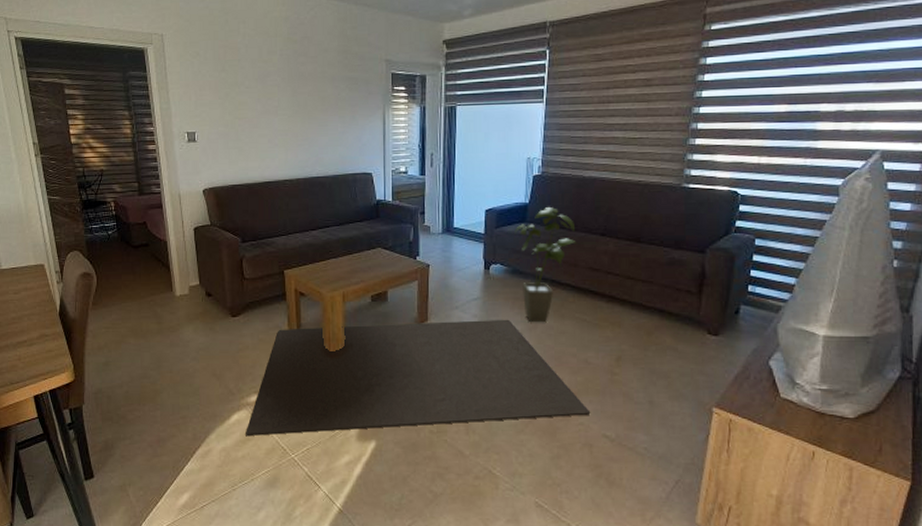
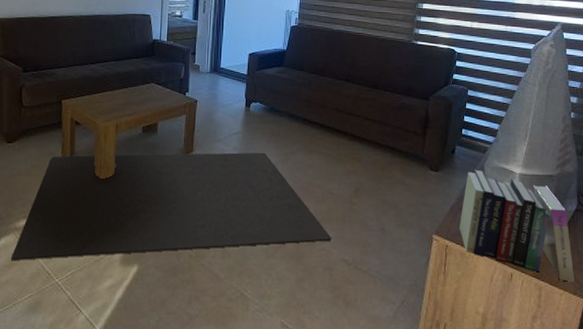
house plant: present [515,207,576,323] -> none [273,54,325,157]
books: none [745,332,897,462] -> present [459,169,574,282]

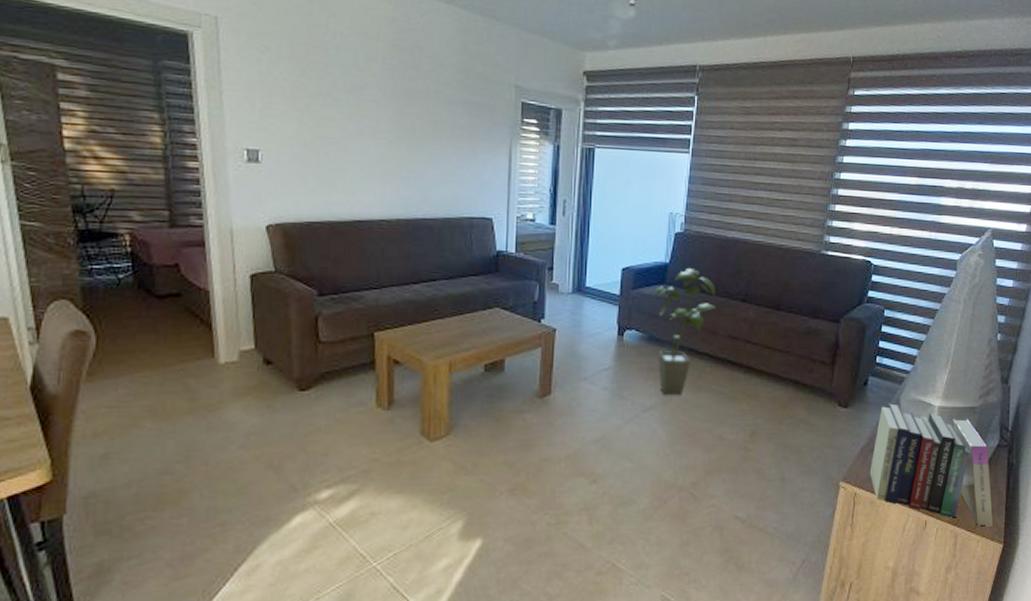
rug: present [11,152,332,260] -> none [311,392,723,542]
house plant: none [273,54,325,157] -> present [652,269,716,396]

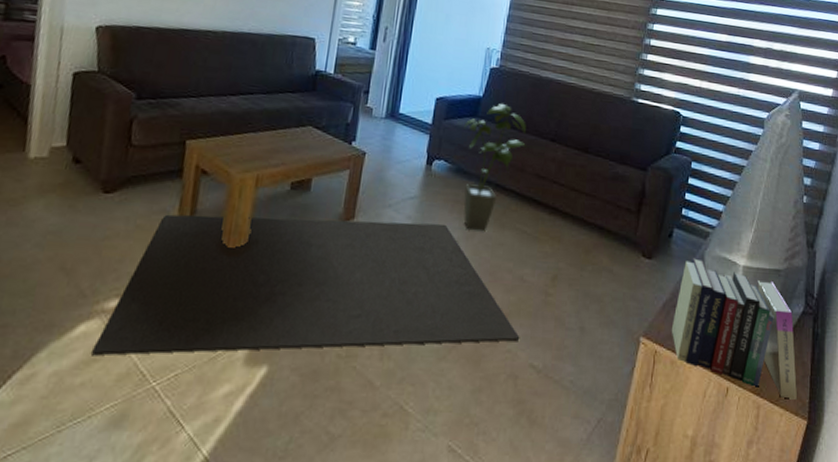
rug: none [311,392,723,542] -> present [92,214,520,355]

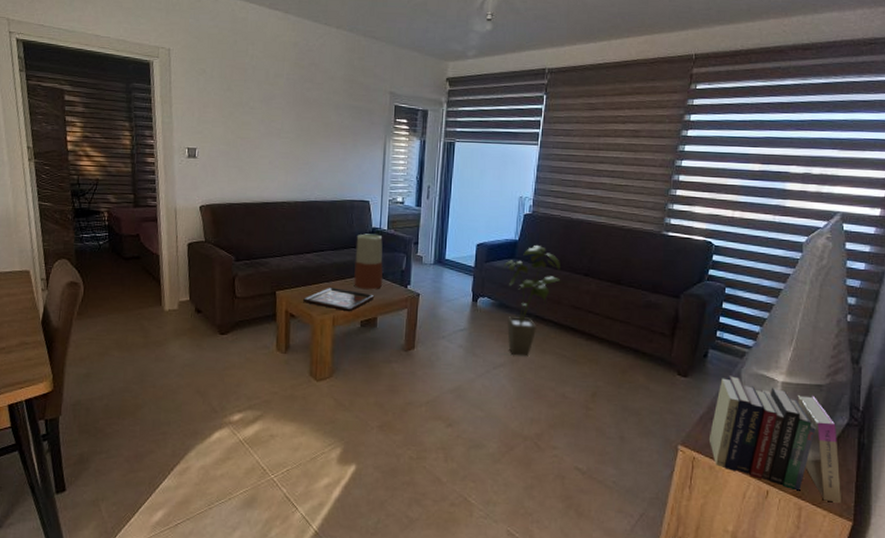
rug: present [92,214,520,355] -> none [226,349,565,455]
decorative tray: none [220,138,311,171] -> present [303,287,375,312]
vase: none [287,76,328,145] -> present [354,233,383,290]

